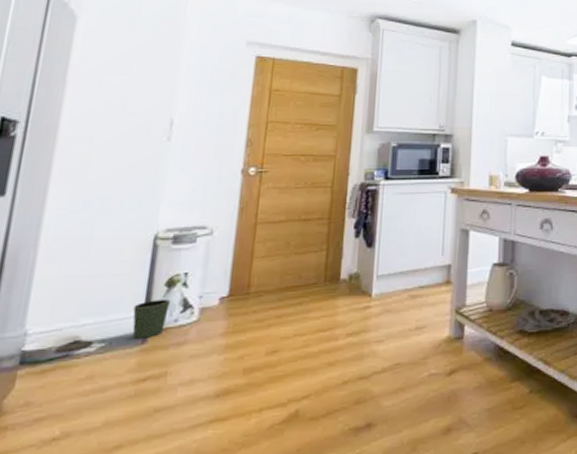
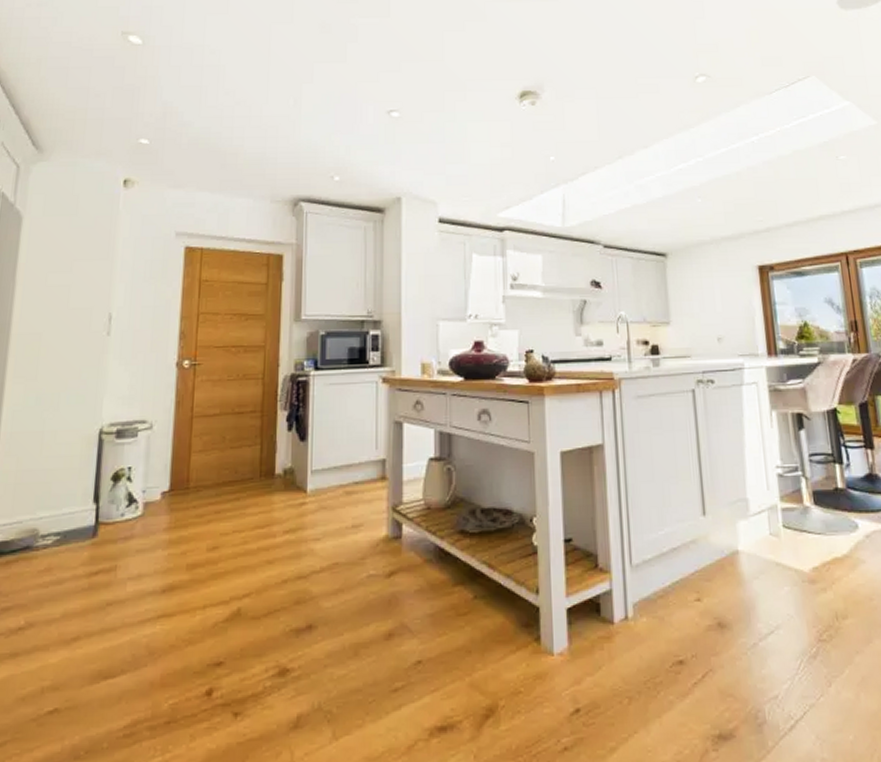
trash can: present [55,299,170,354] -> none [17,493,116,545]

